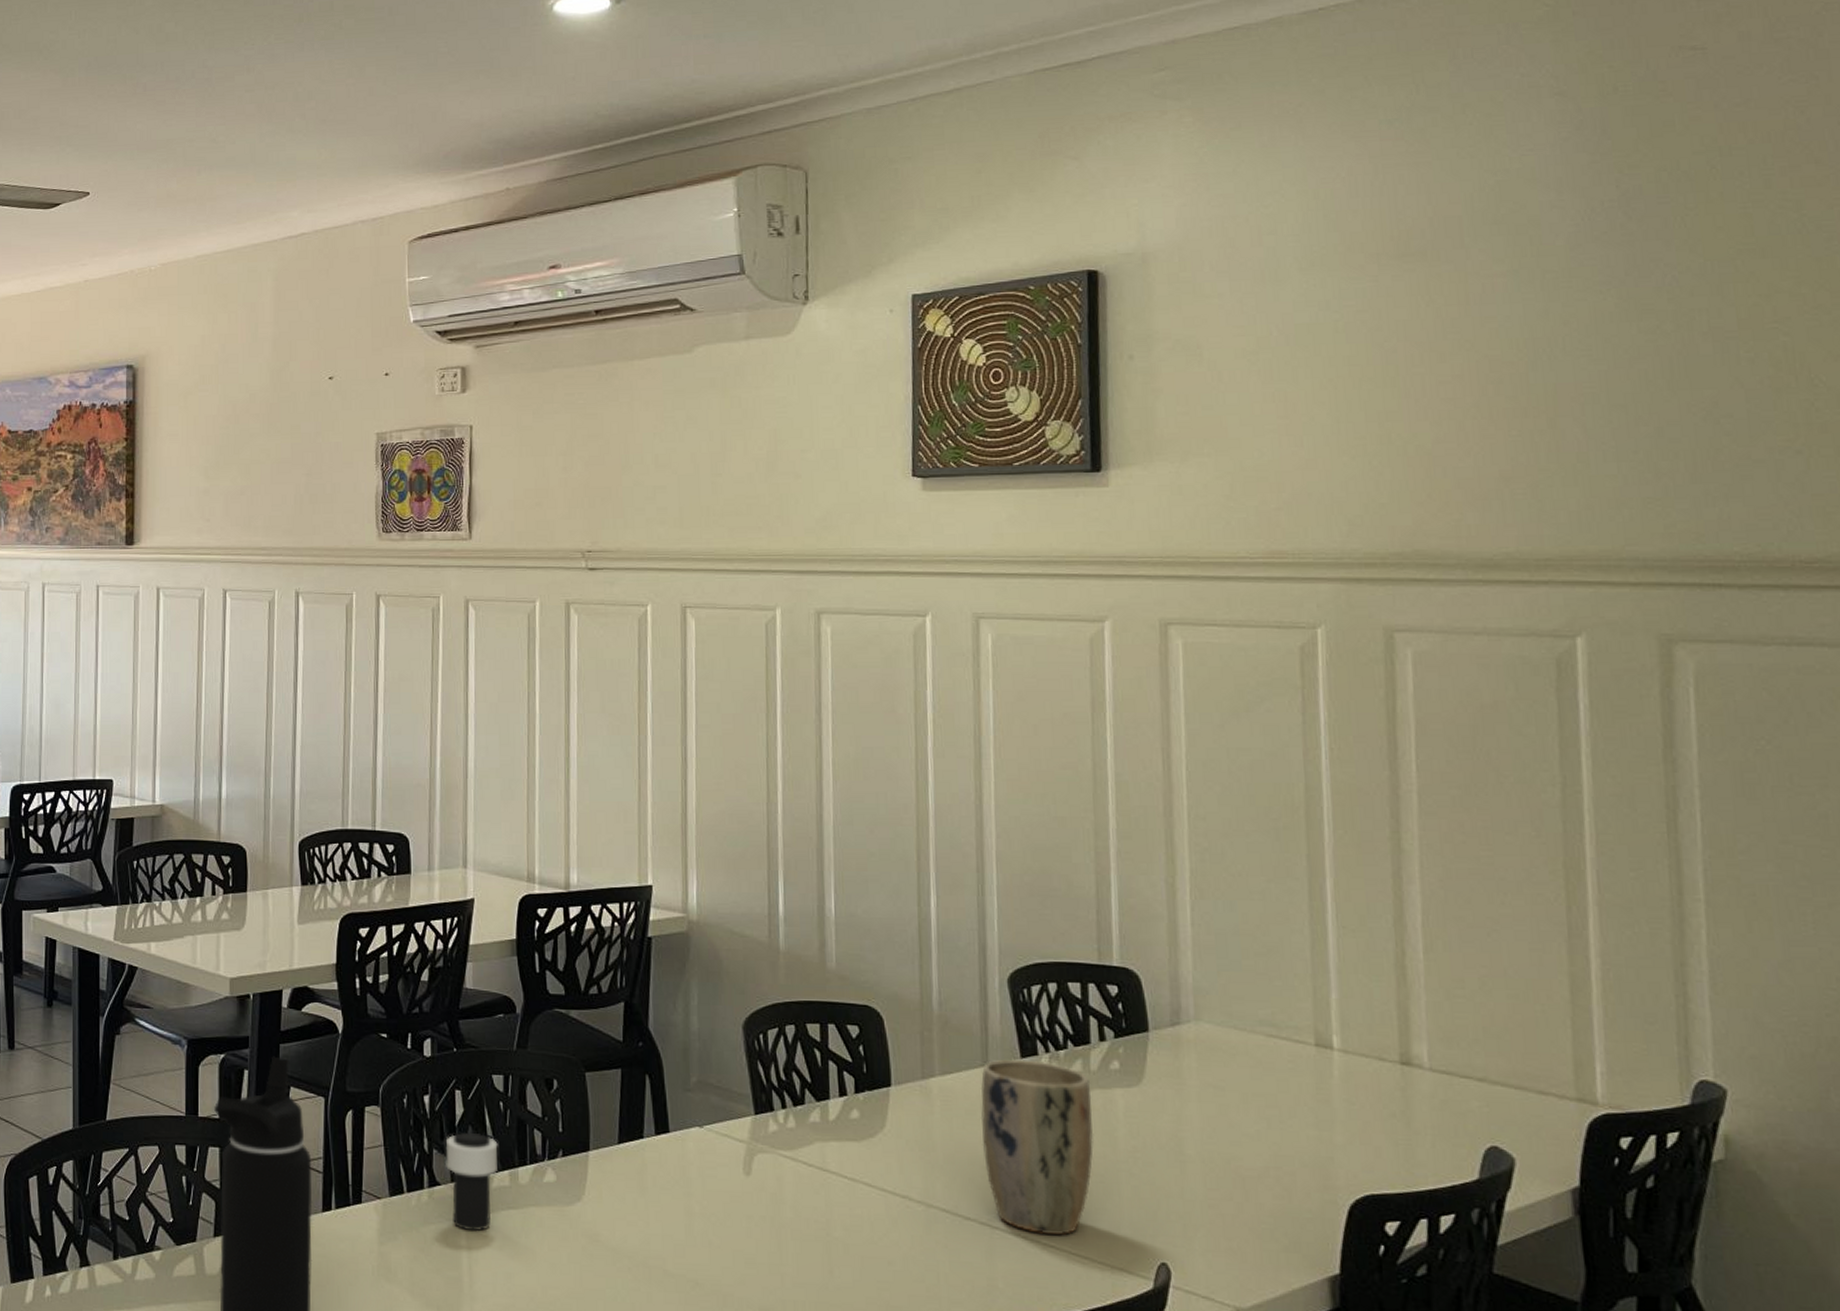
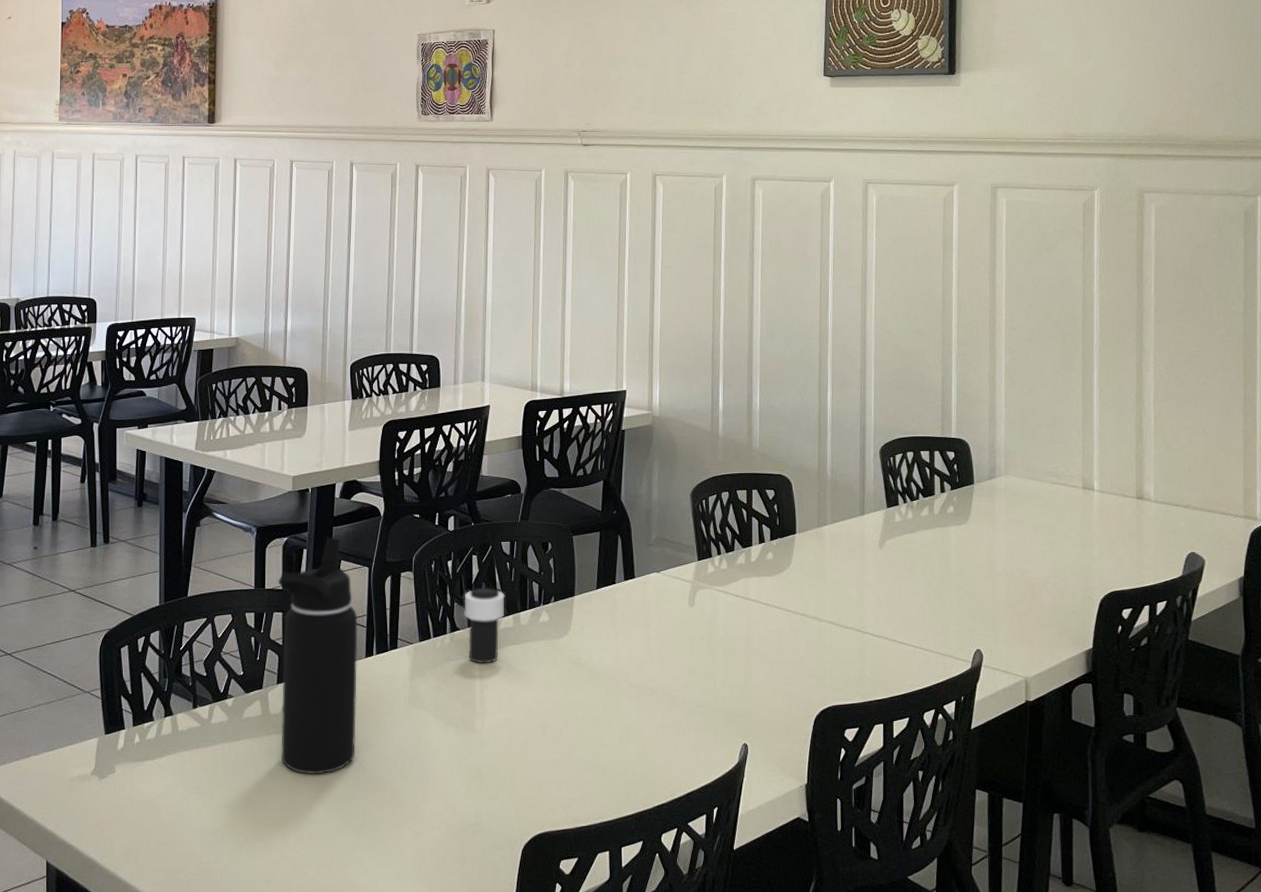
plant pot: present [980,1059,1094,1236] -> none [858,509,935,635]

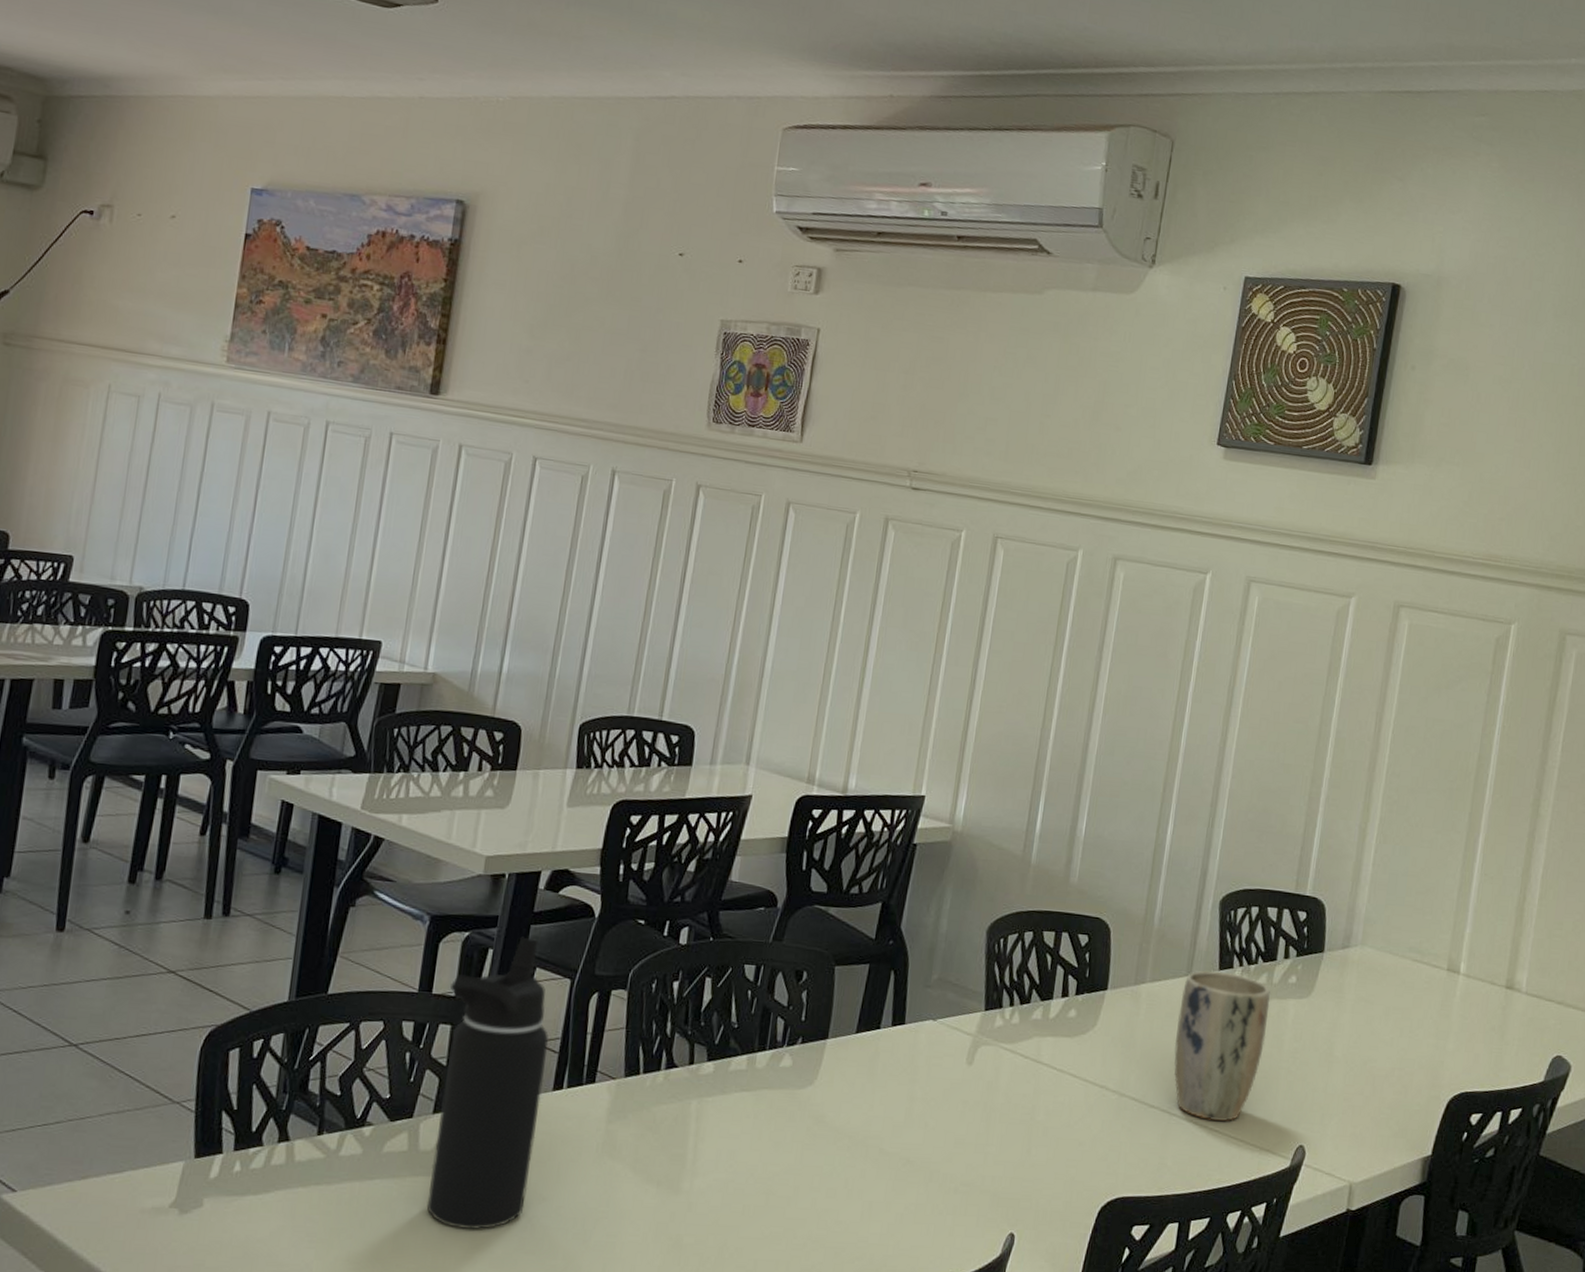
cup: present [464,588,505,664] -> none [685,1018,741,1112]
plant pot: none [858,509,935,635] -> present [1174,970,1271,1122]

